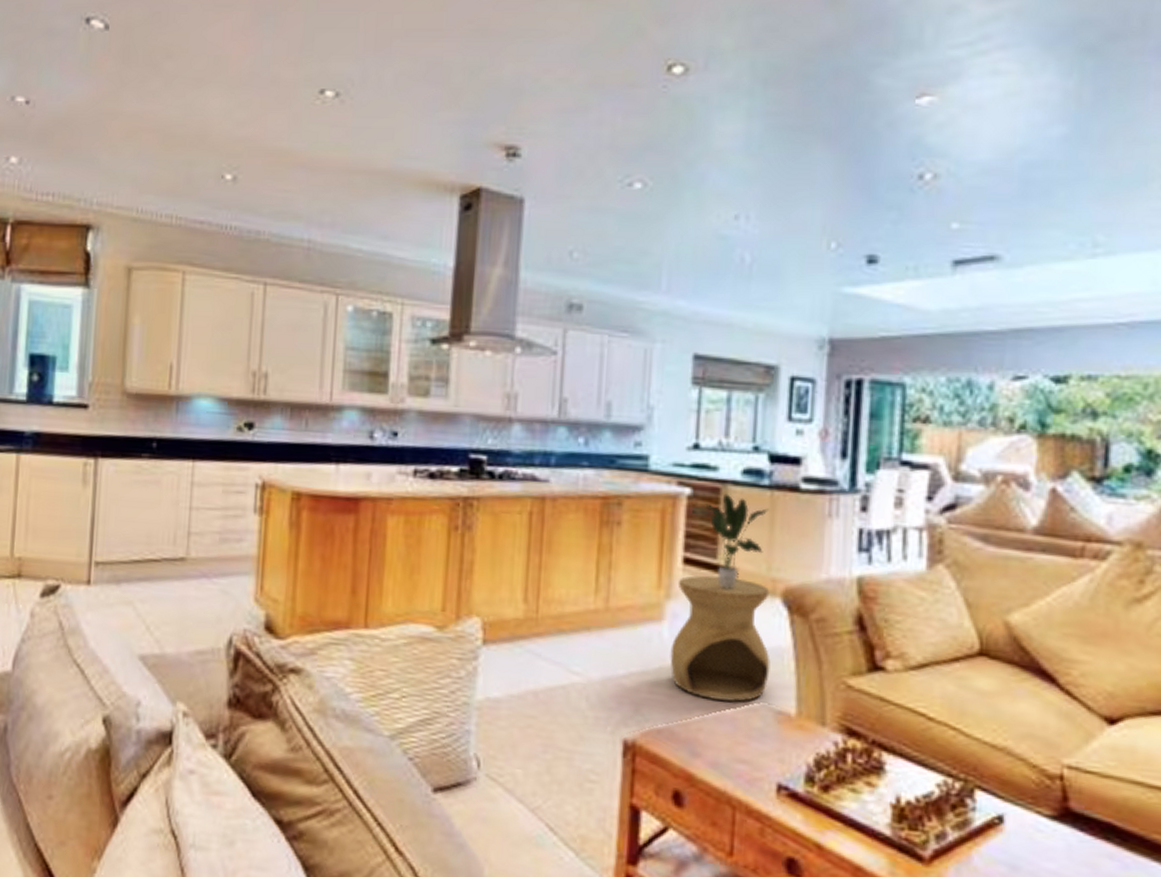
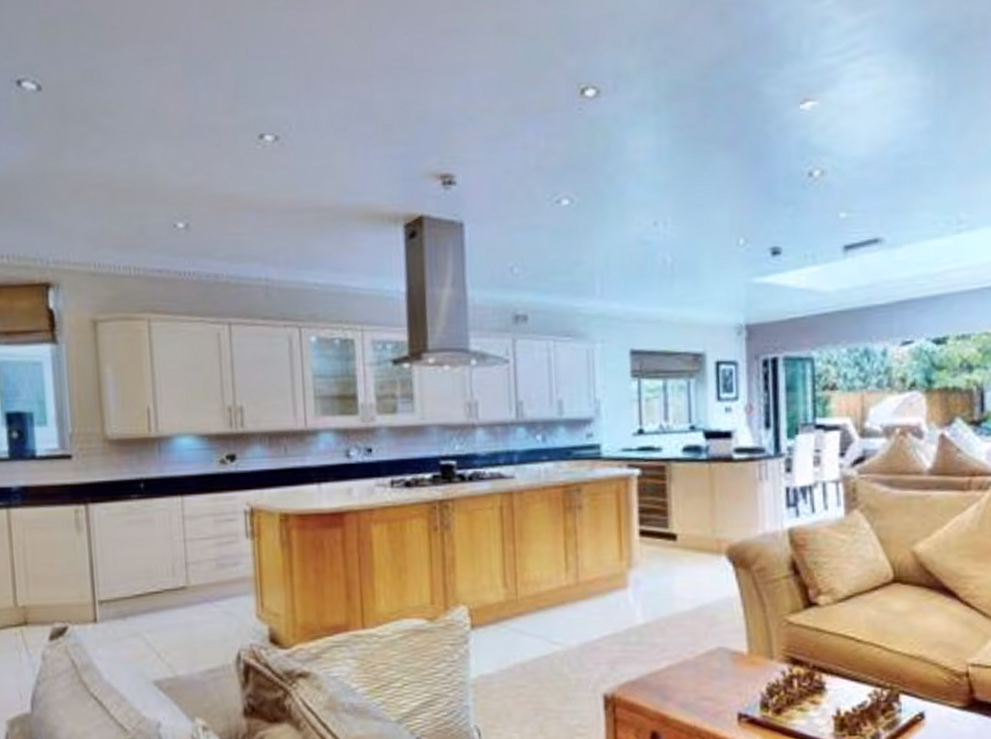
side table: present [670,575,770,702] -> none [636,543,723,650]
potted plant: present [705,493,769,589] -> none [653,470,708,553]

